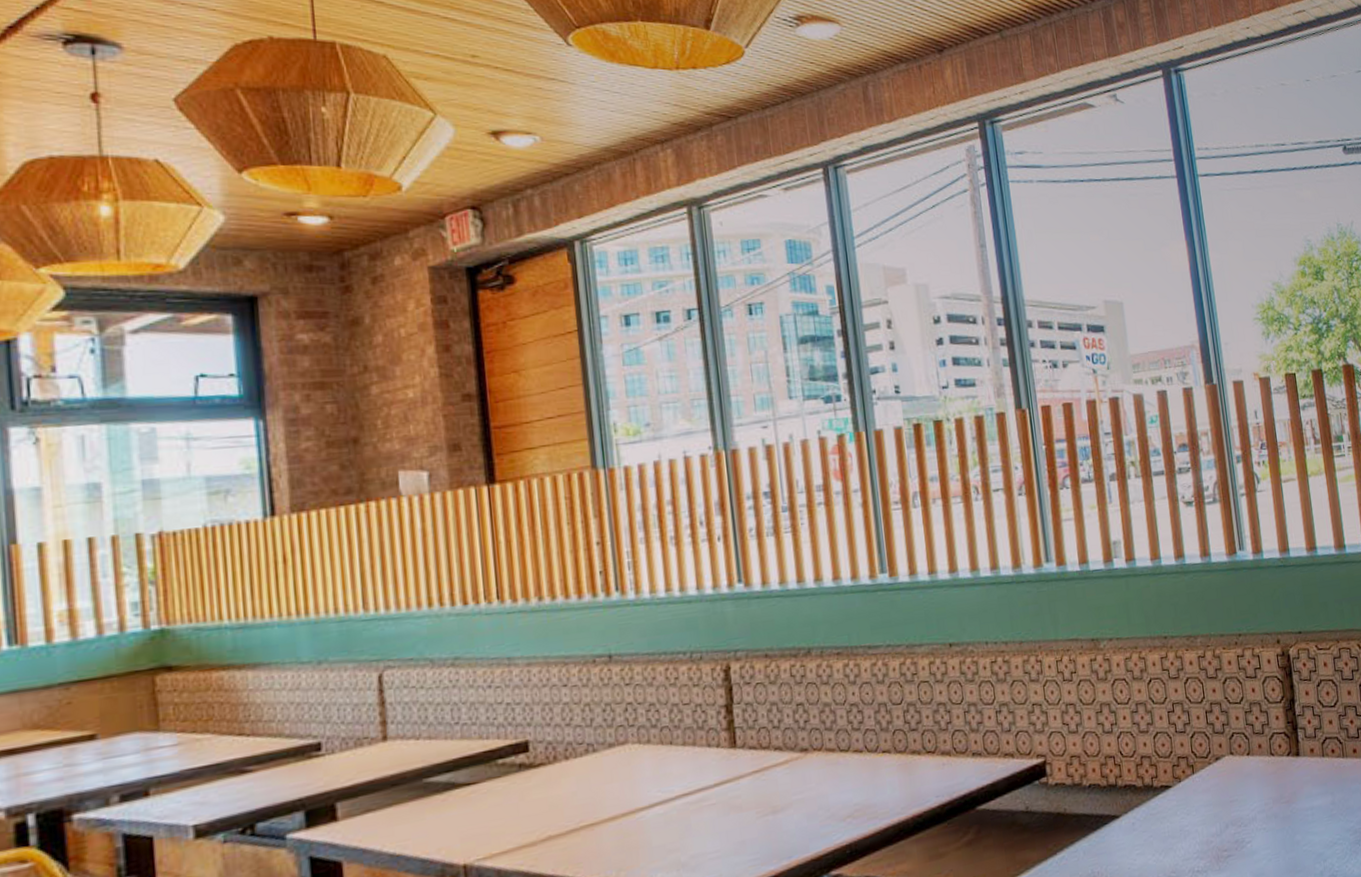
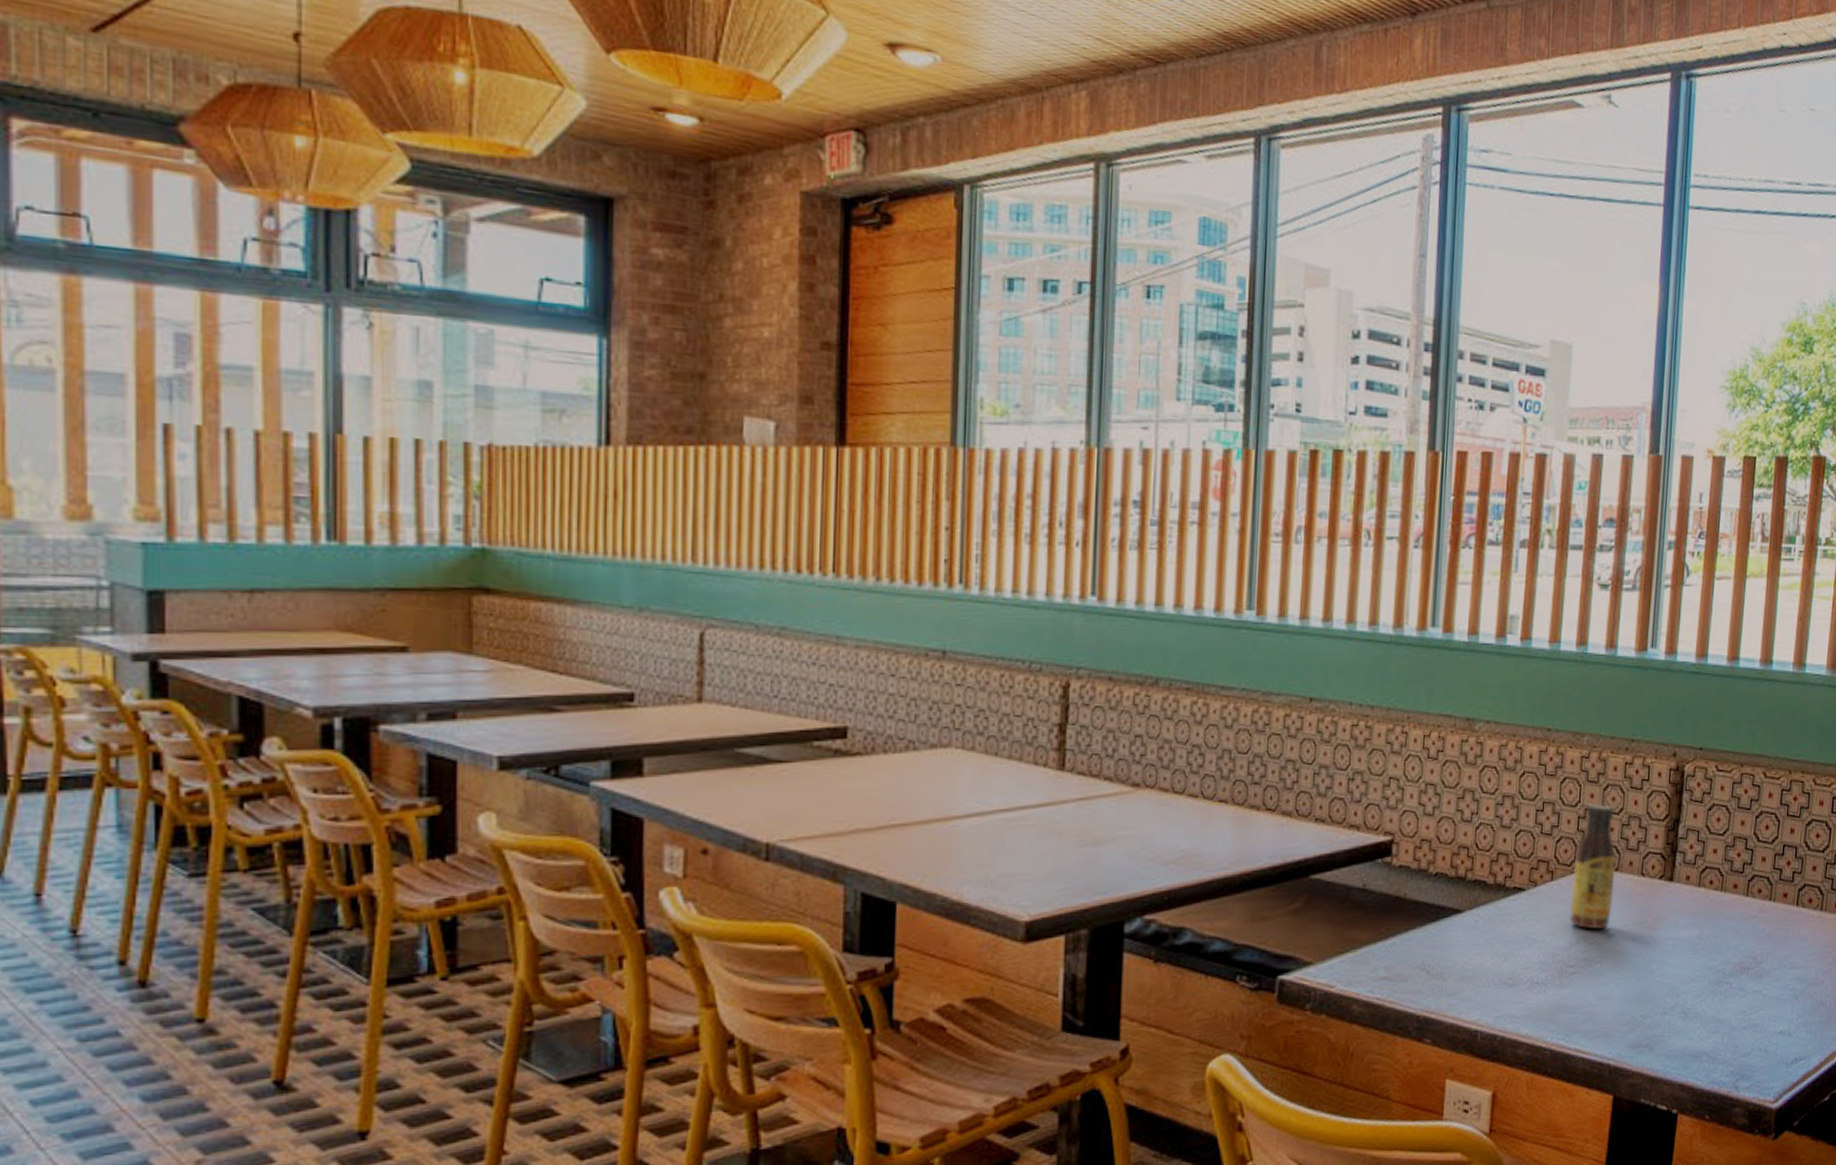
sauce bottle: none [1209,696,1252,813] -> present [1569,804,1616,930]

